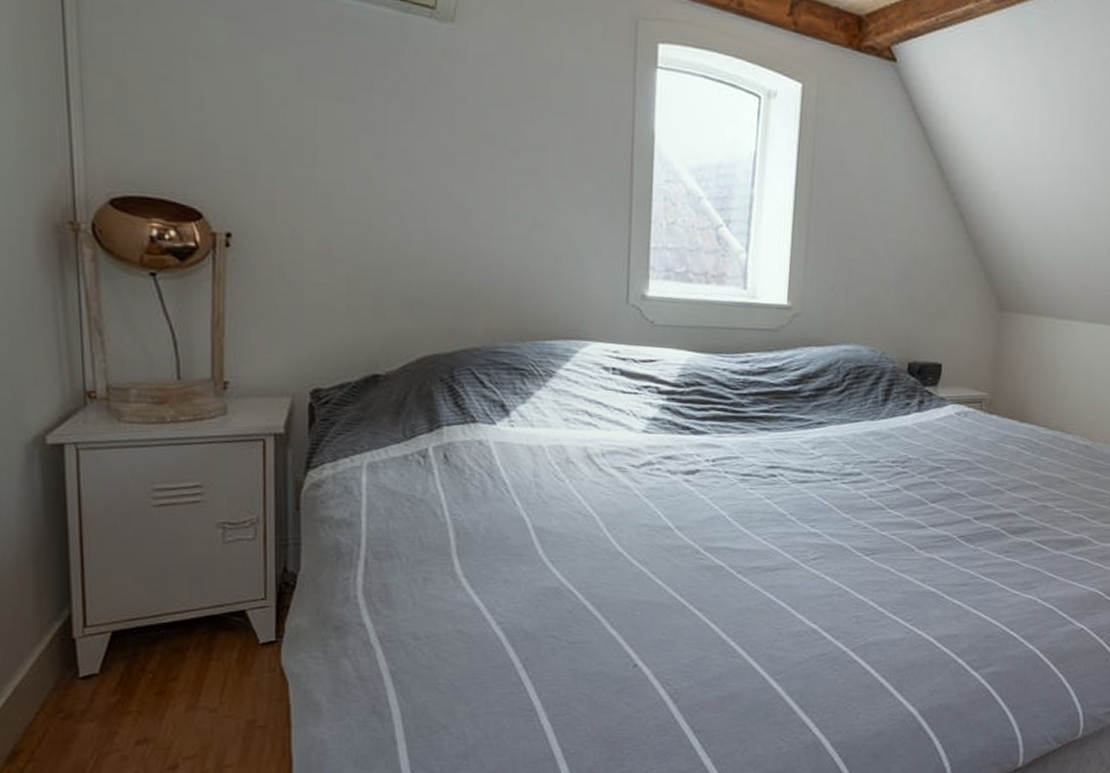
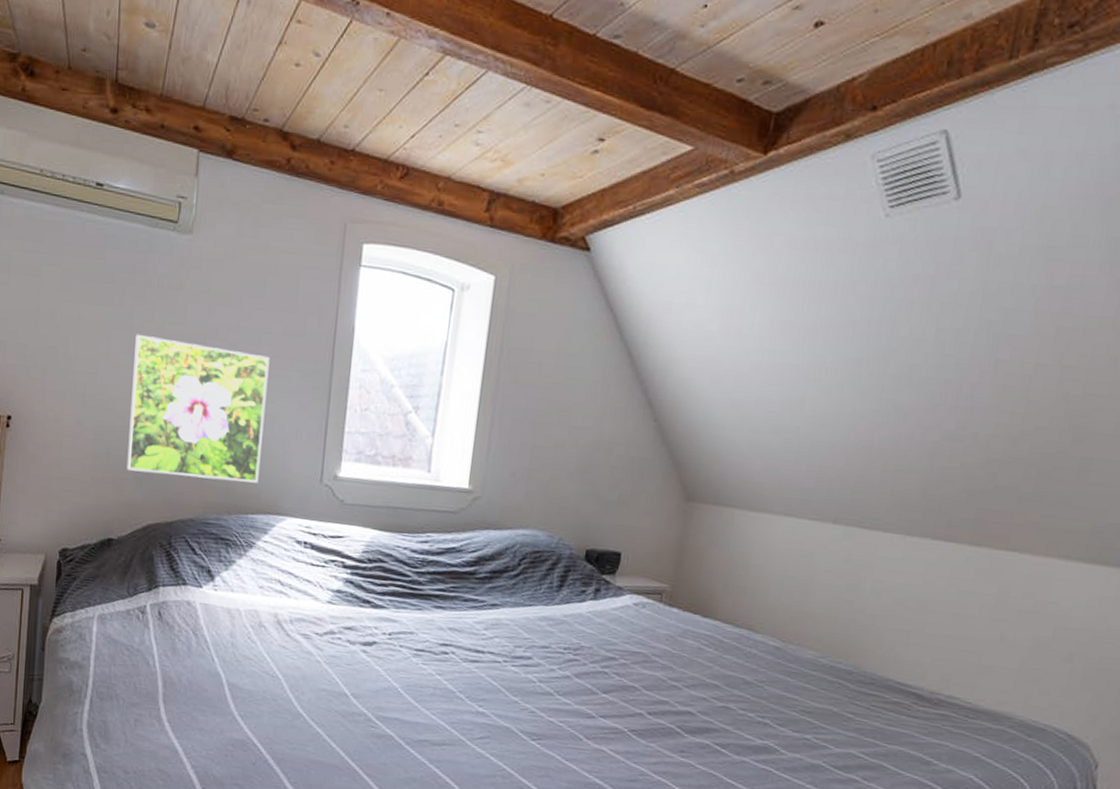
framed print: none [391,136,559,306] -> present [126,334,270,483]

